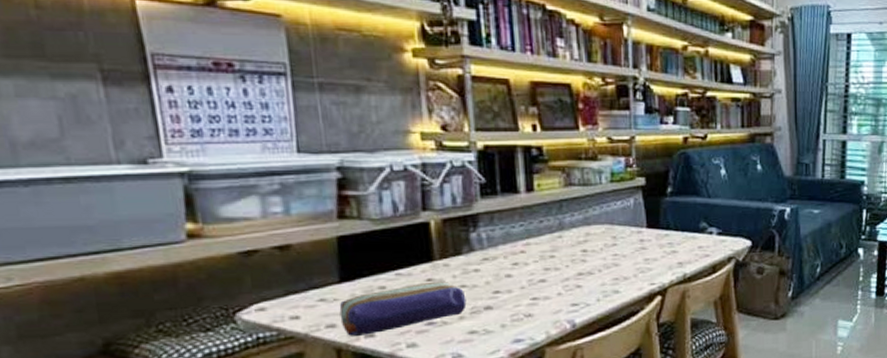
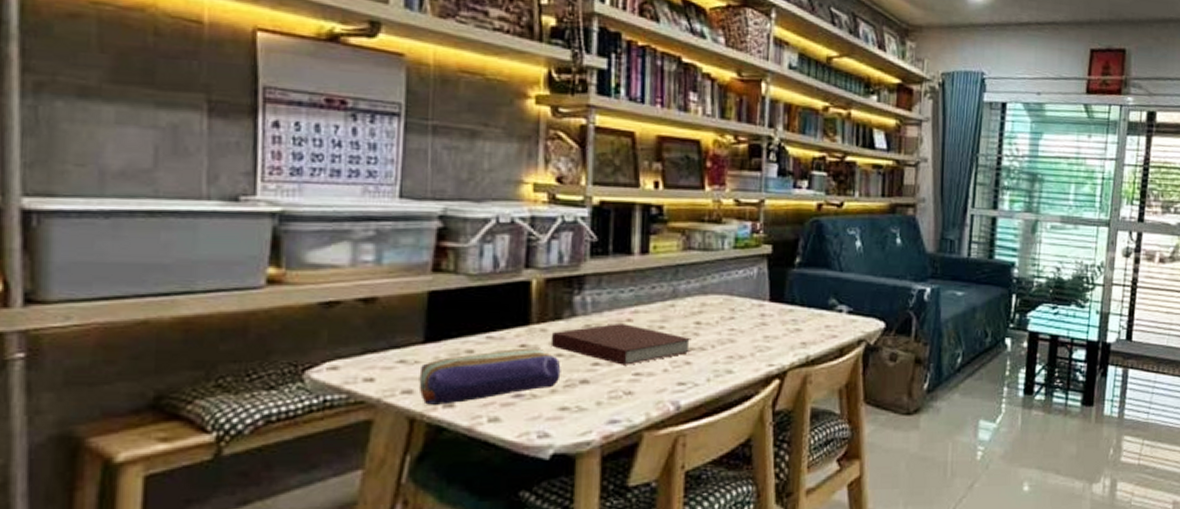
notebook: none [453,254,581,292] -> present [550,322,692,365]

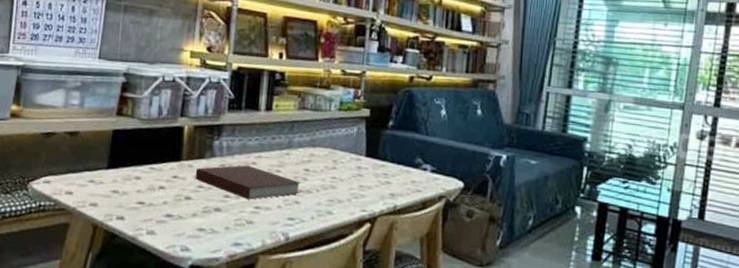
pencil case: present [418,348,561,405] -> none [101,178,201,217]

